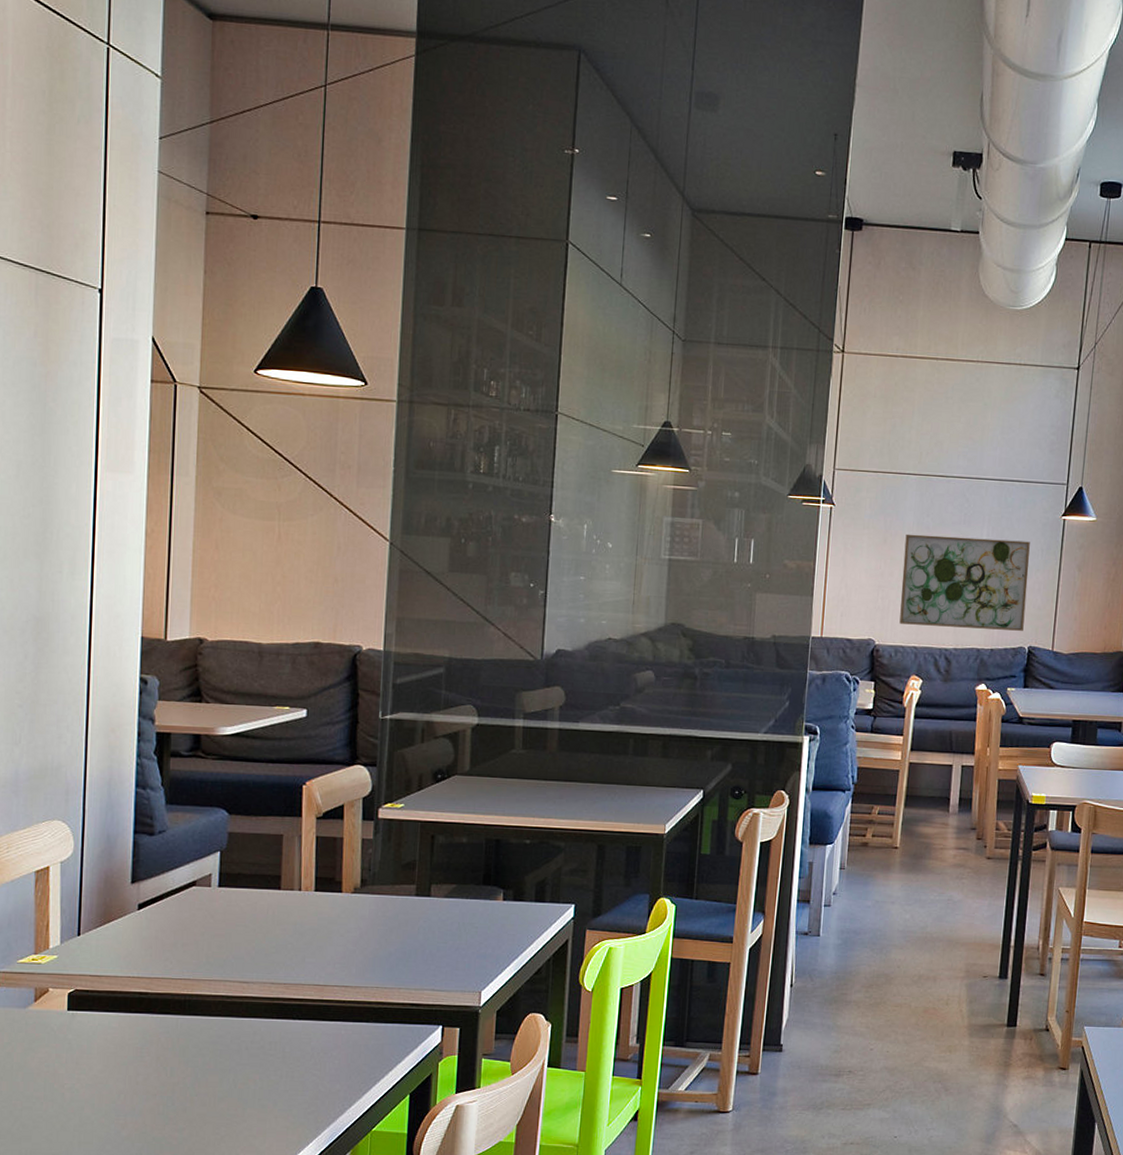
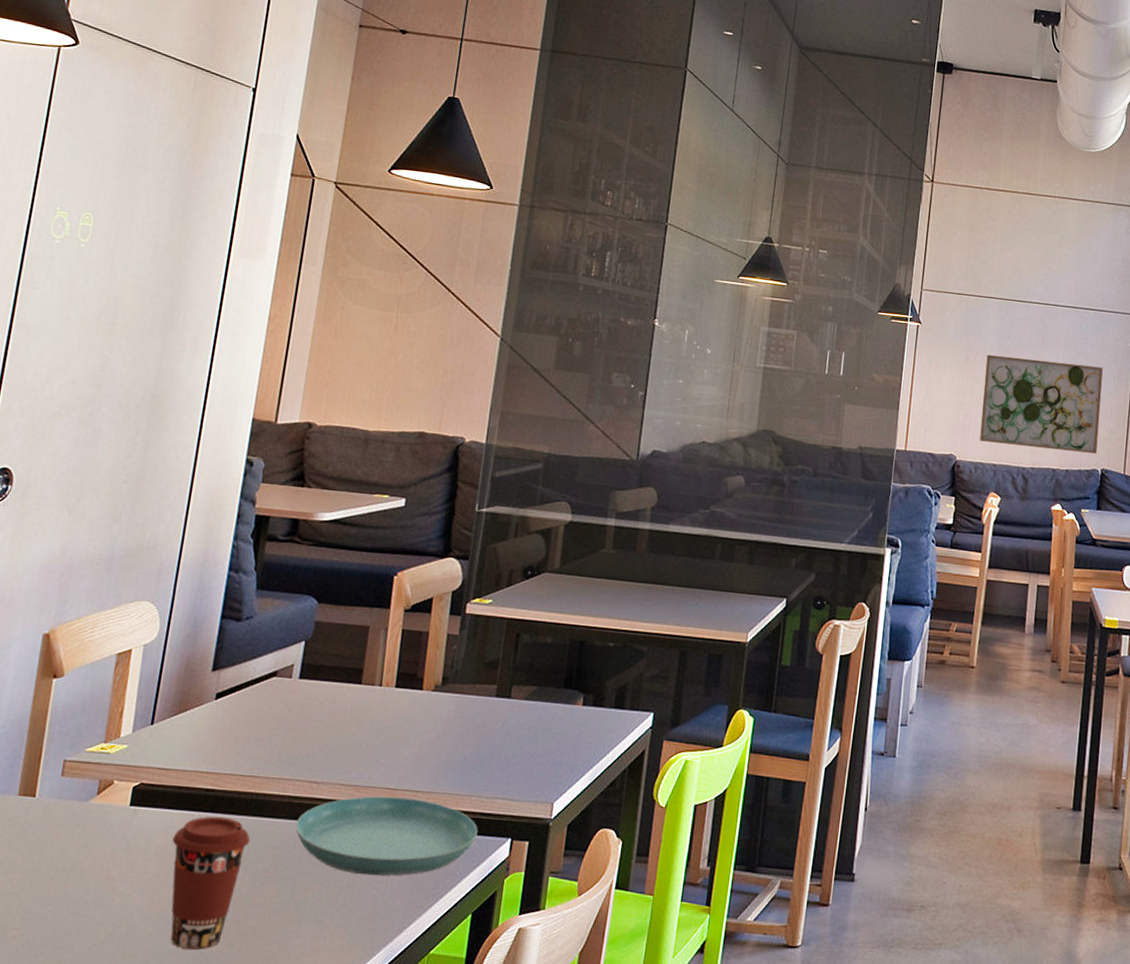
coffee cup: none [113,1016,188,1135] -> present [170,816,251,950]
saucer: none [230,992,409,1064] -> present [295,796,478,876]

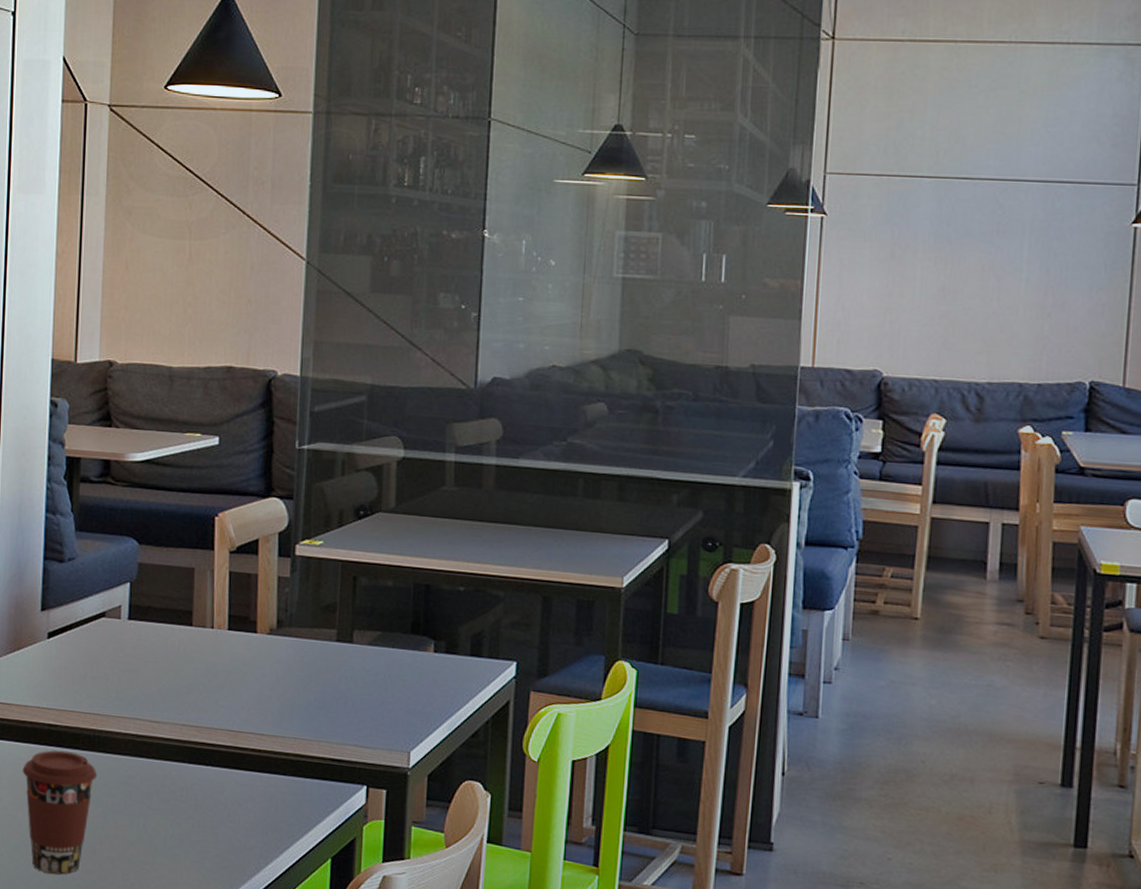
saucer: present [295,796,478,876] -> none [140,737,330,817]
wall art: present [980,354,1103,454] -> none [914,246,1089,363]

